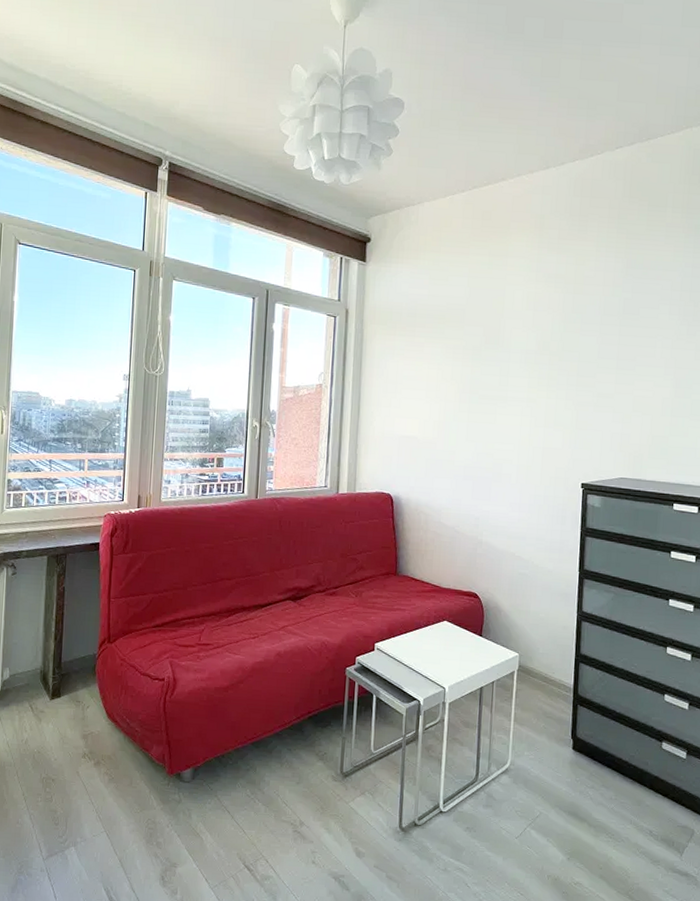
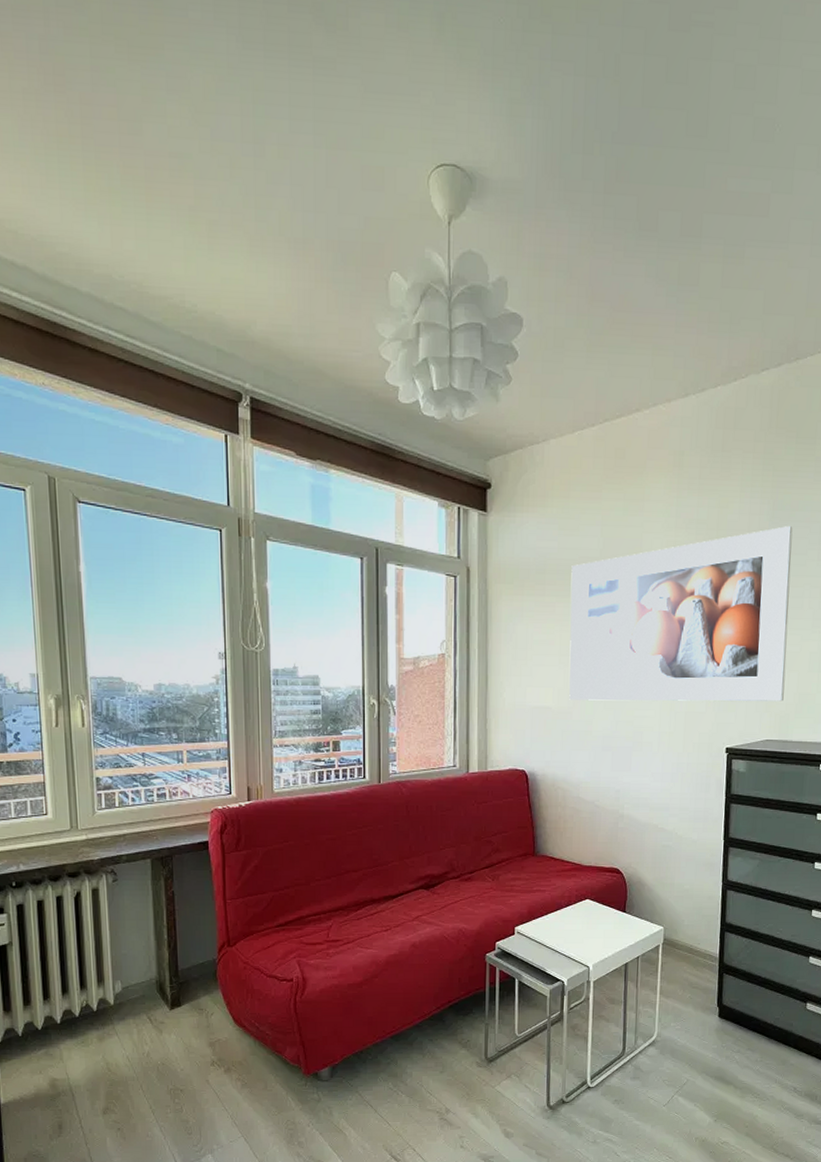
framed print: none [434,282,645,442] -> present [569,525,793,702]

